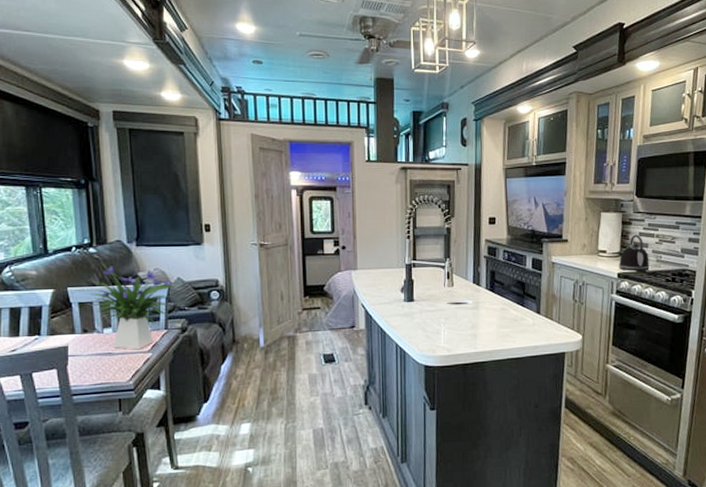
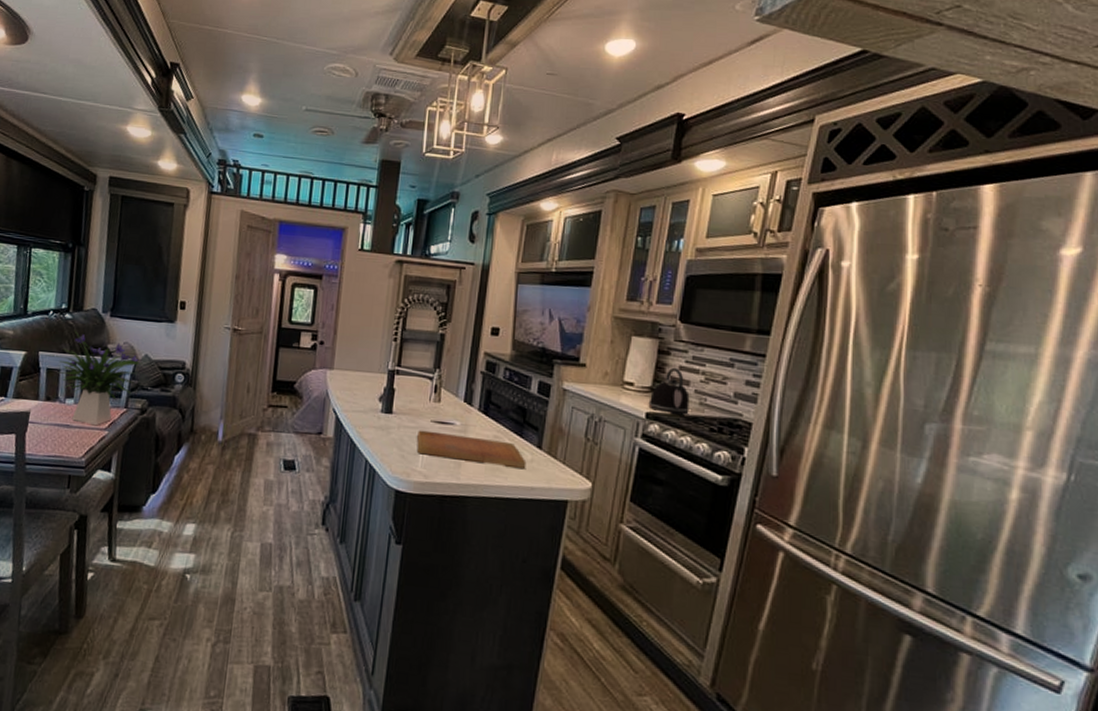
cutting board: none [438,311,530,333] -> present [416,430,527,468]

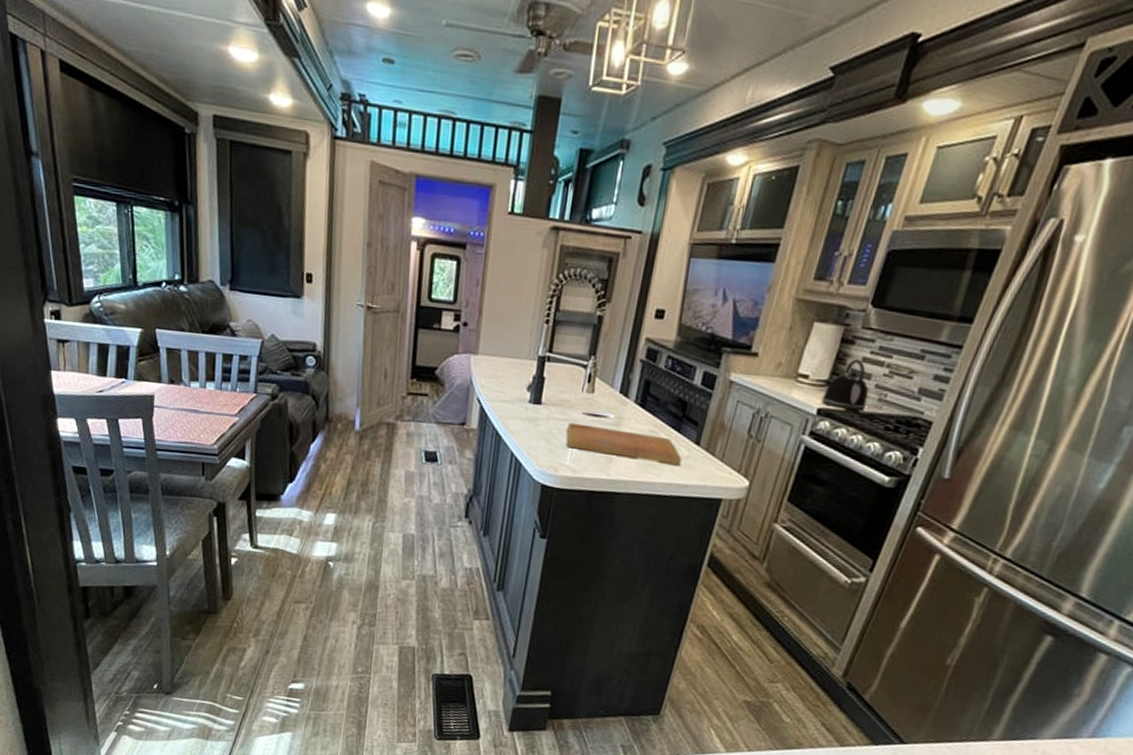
flower arrangement: present [47,329,143,426] -> none [165,304,269,412]

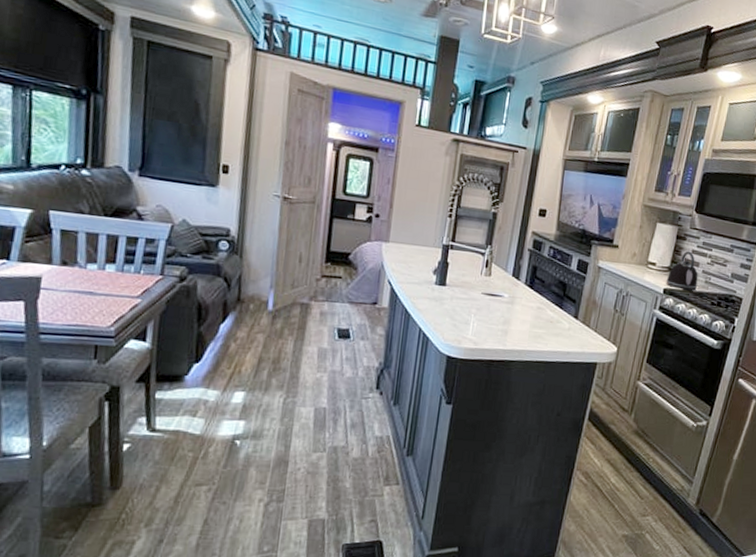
cutting board: present [565,422,682,465] -> none [467,301,565,336]

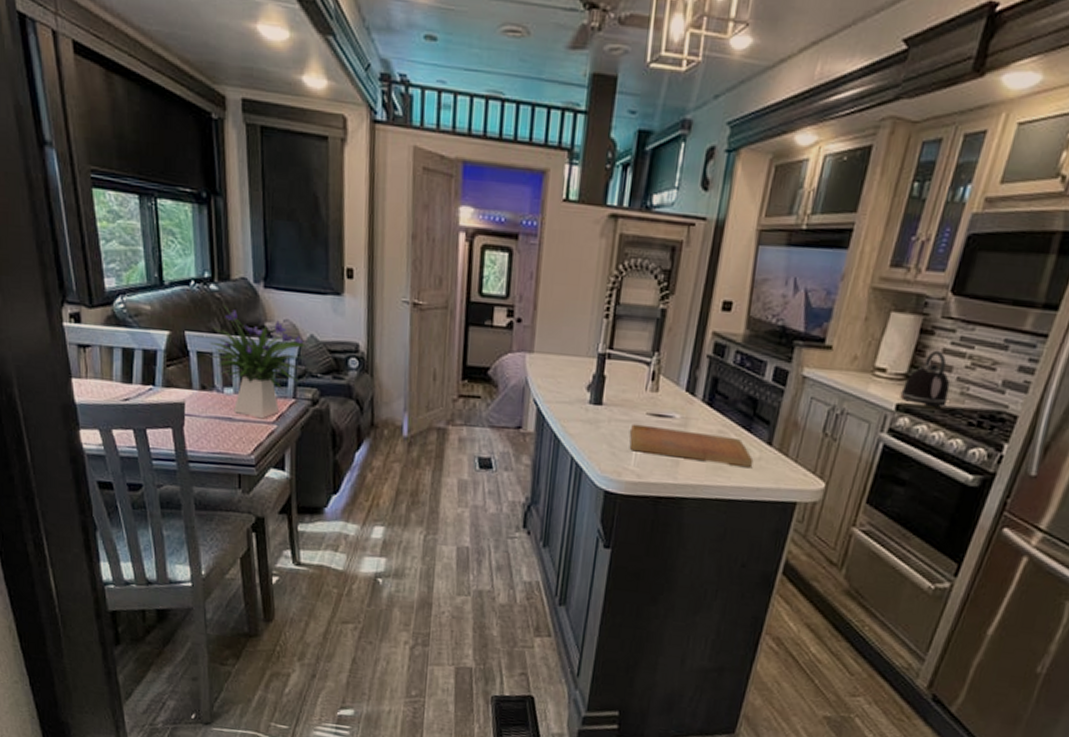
flower arrangement: none [60,188,180,294] -> present [195,304,308,419]
cutting board: none [467,301,565,336] -> present [629,423,754,467]

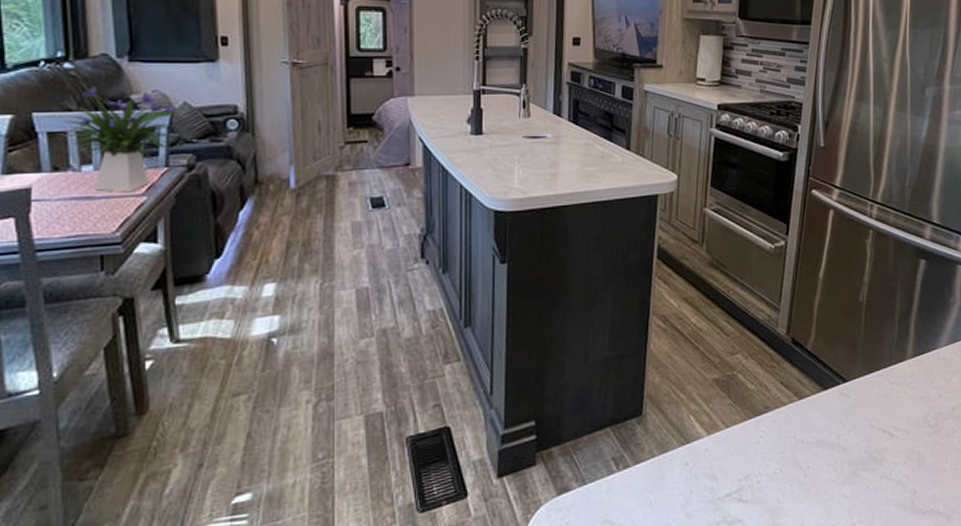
cutting board: present [629,423,754,467] -> none [511,146,618,172]
kettle: present [900,350,950,407] -> none [719,61,753,103]

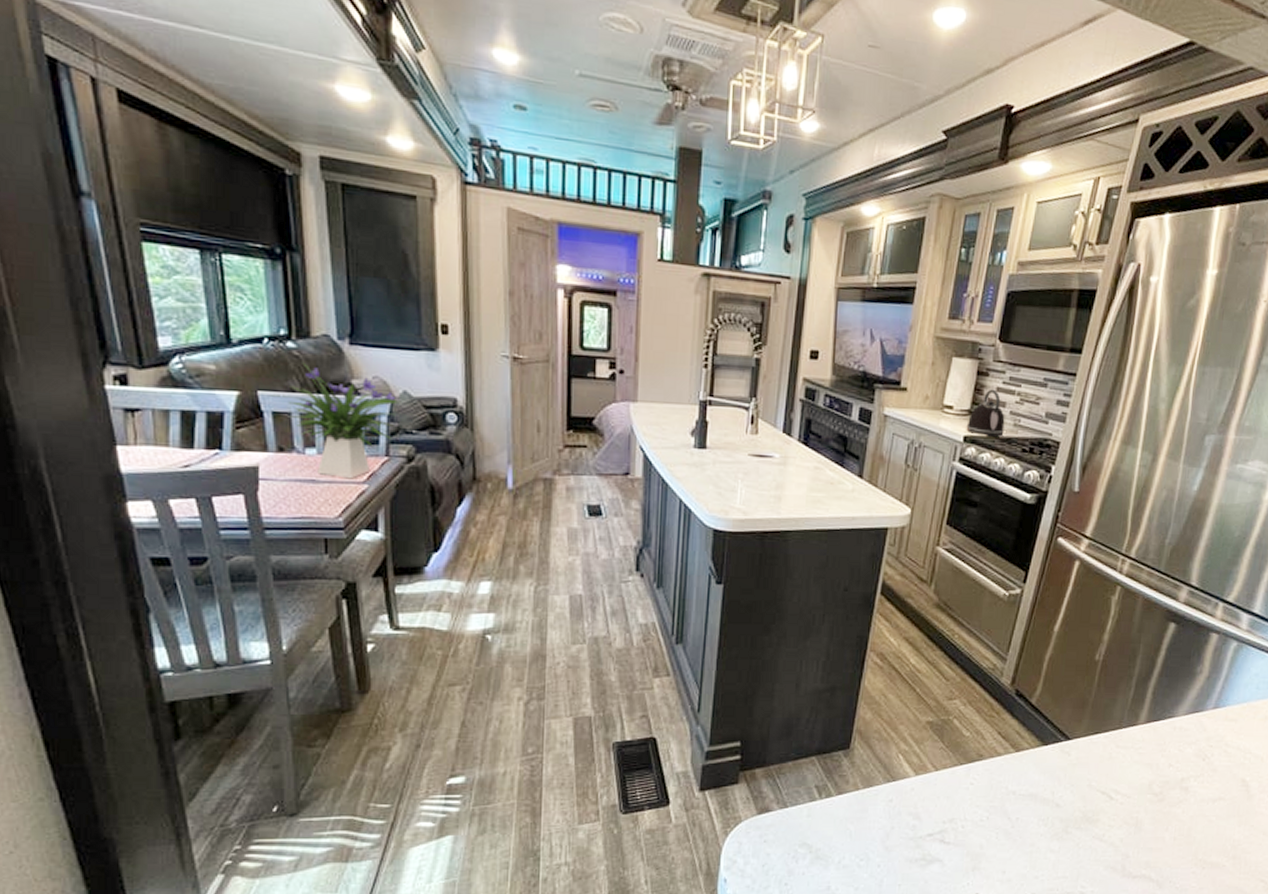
kettle: none [719,61,753,103] -> present [966,389,1005,437]

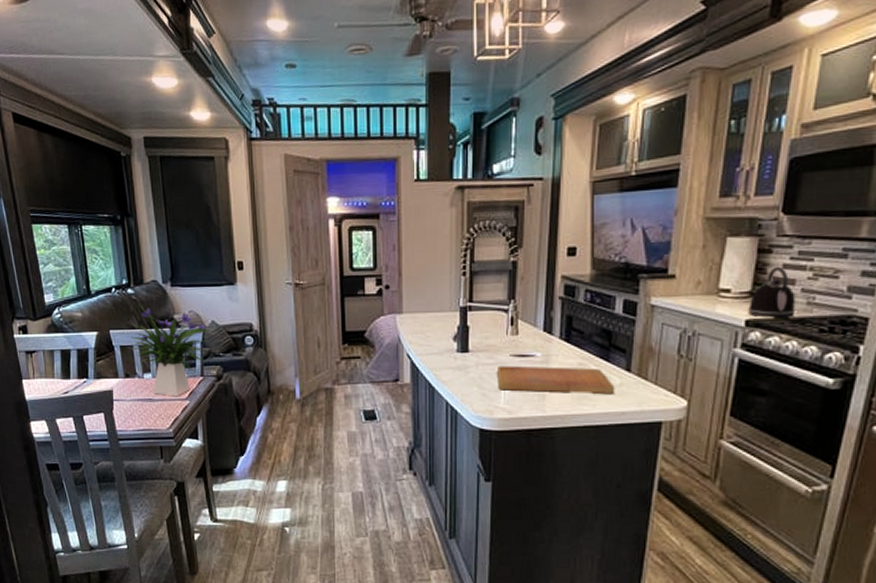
cutting board: none [734,464,848,498] -> present [497,365,615,393]

